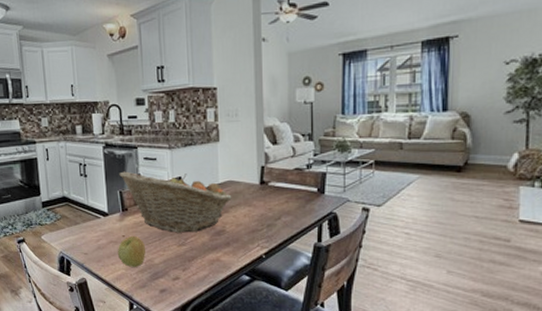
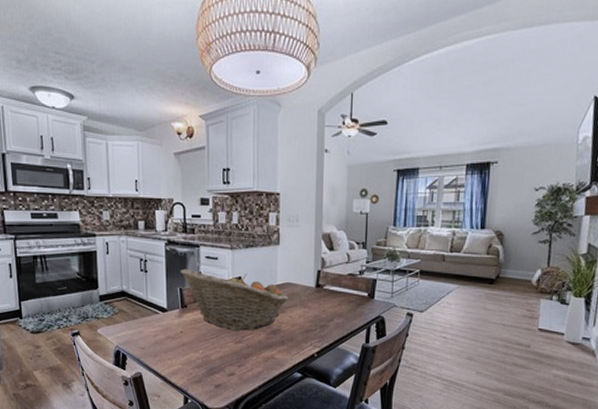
apple: present [117,235,146,267] -> none [174,332,202,363]

